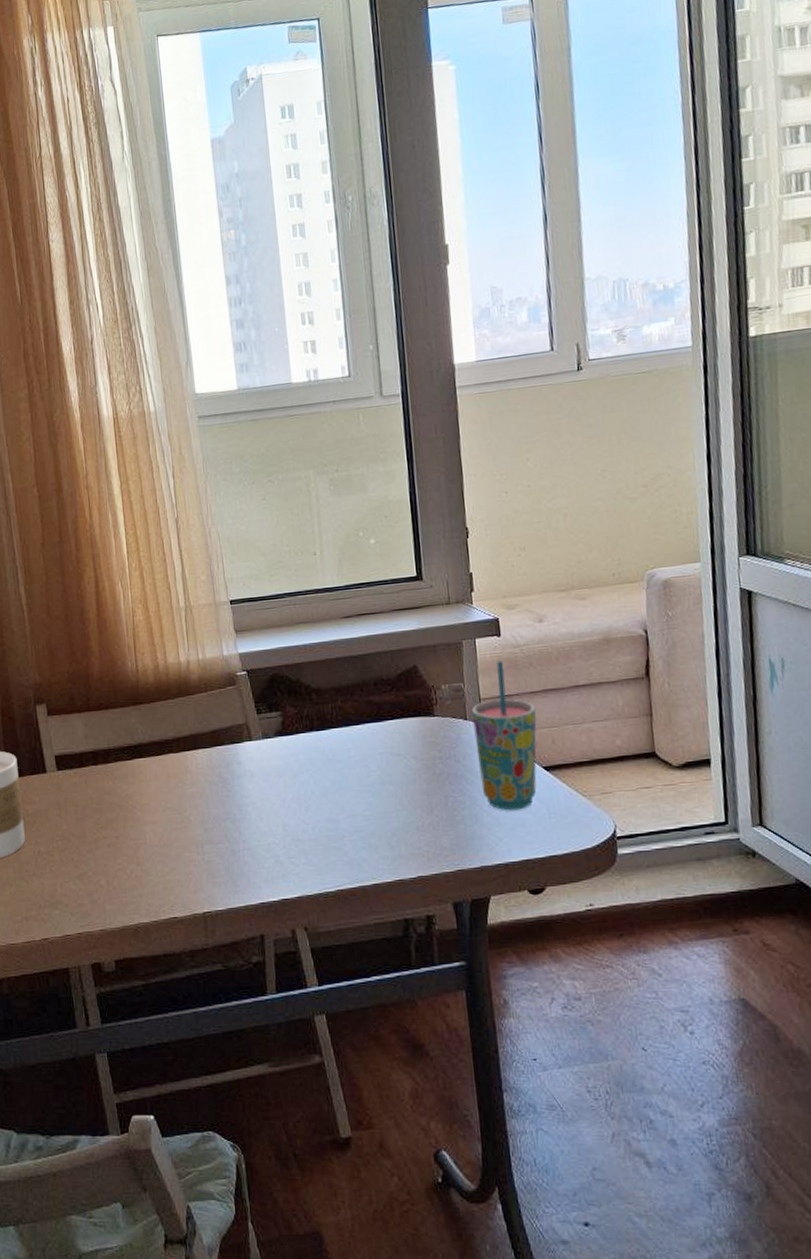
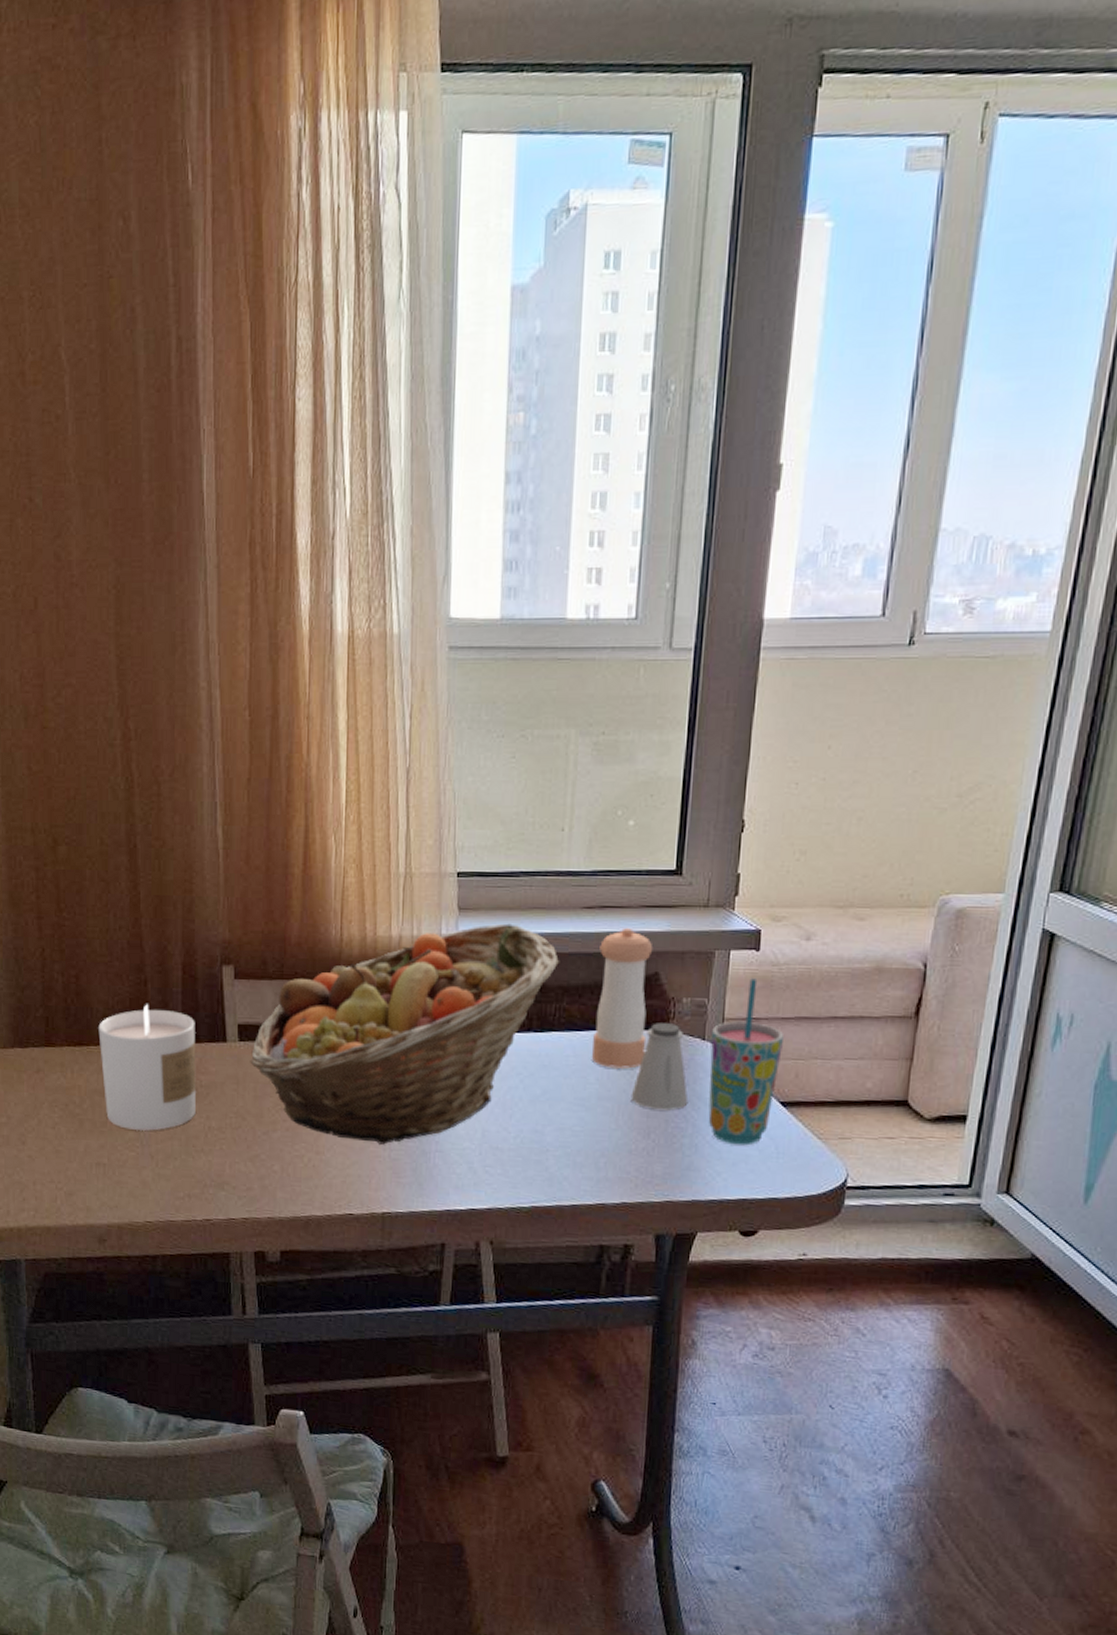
fruit basket: none [69,639,330,849] -> present [250,923,560,1145]
pepper shaker: none [362,629,417,755] -> present [591,927,653,1069]
saltshaker: none [410,708,462,788] -> present [630,1023,689,1110]

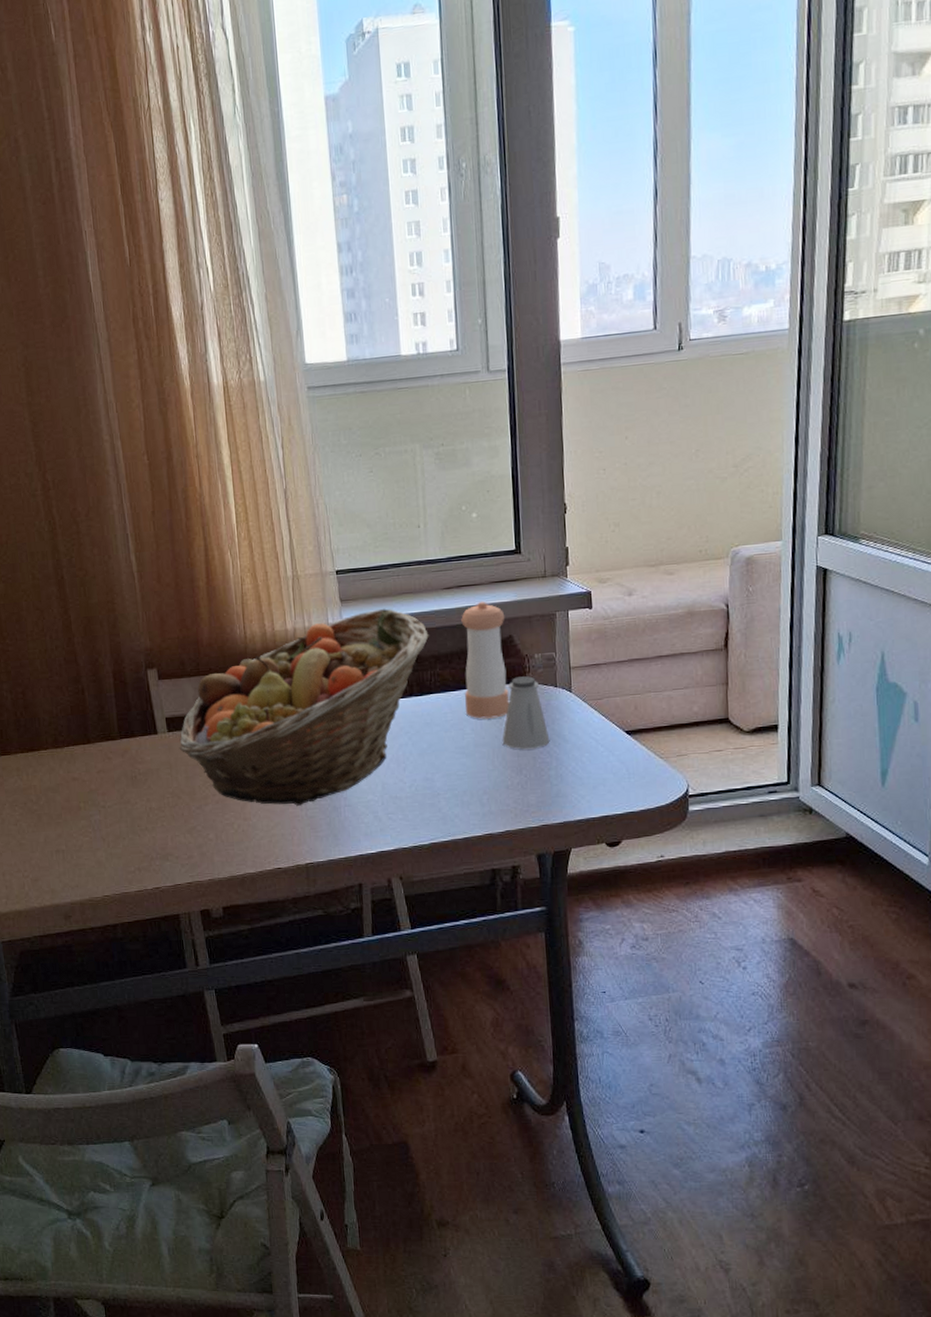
candle: present [98,1004,196,1131] -> none [46,709,137,818]
cup: present [708,978,783,1145] -> none [562,632,621,771]

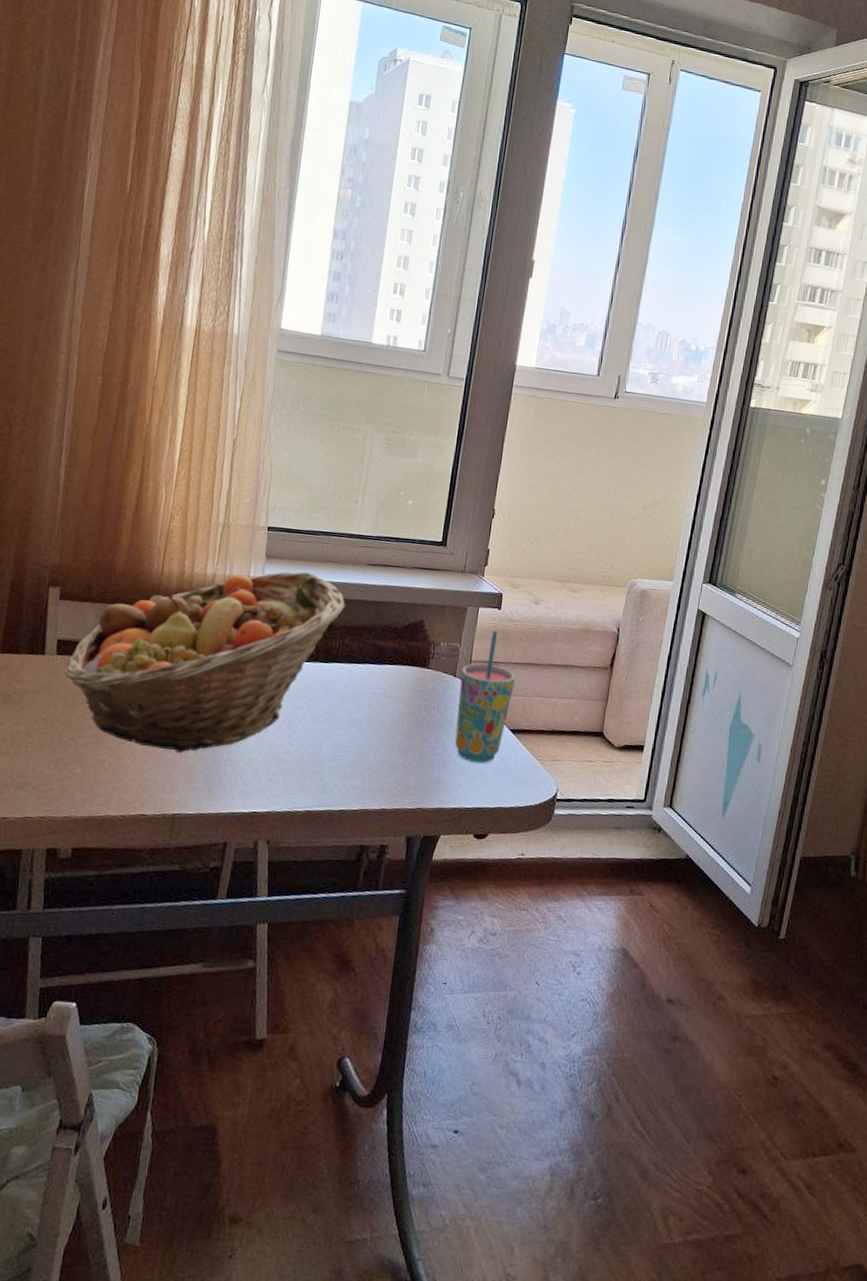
pepper shaker: present [461,601,510,719] -> none [365,583,421,697]
saltshaker: present [502,676,550,750] -> none [395,661,440,733]
cup: none [562,632,621,771] -> present [454,630,515,764]

